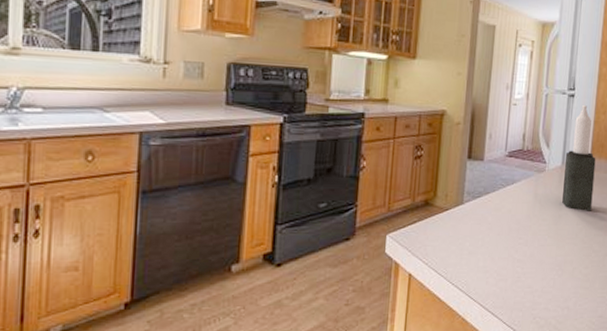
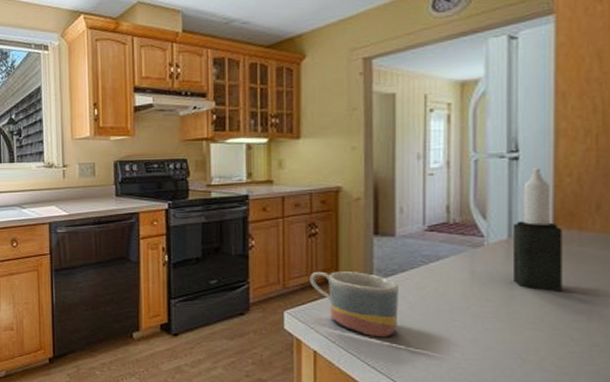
mug: none [411,194,482,256] -> present [309,271,399,337]

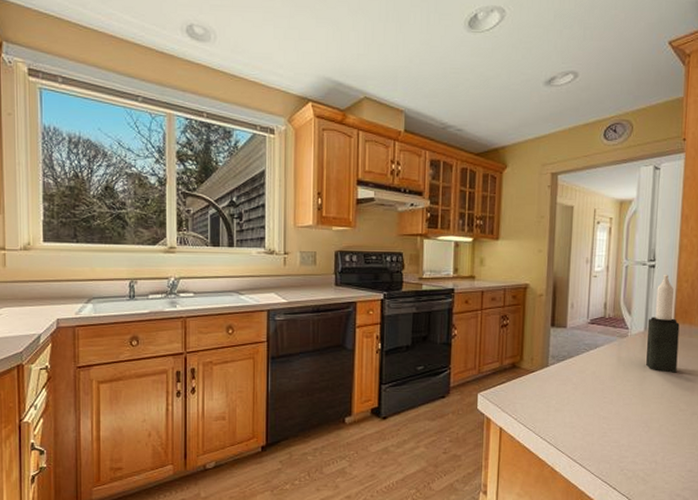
mug: present [309,271,399,337] -> none [500,358,567,413]

